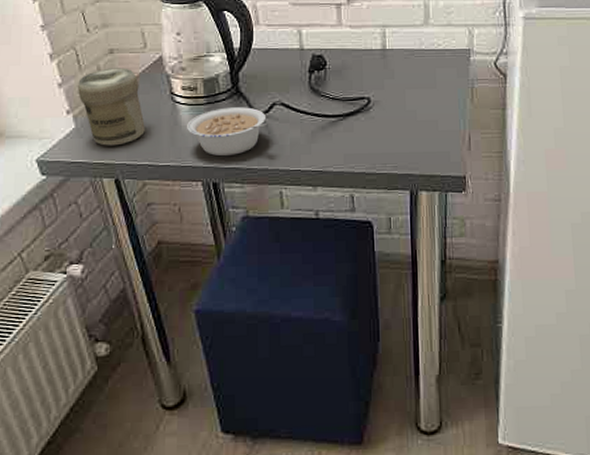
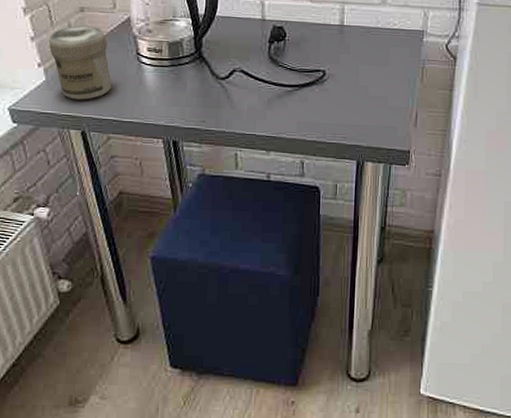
legume: present [187,107,268,156] -> none [151,71,228,116]

